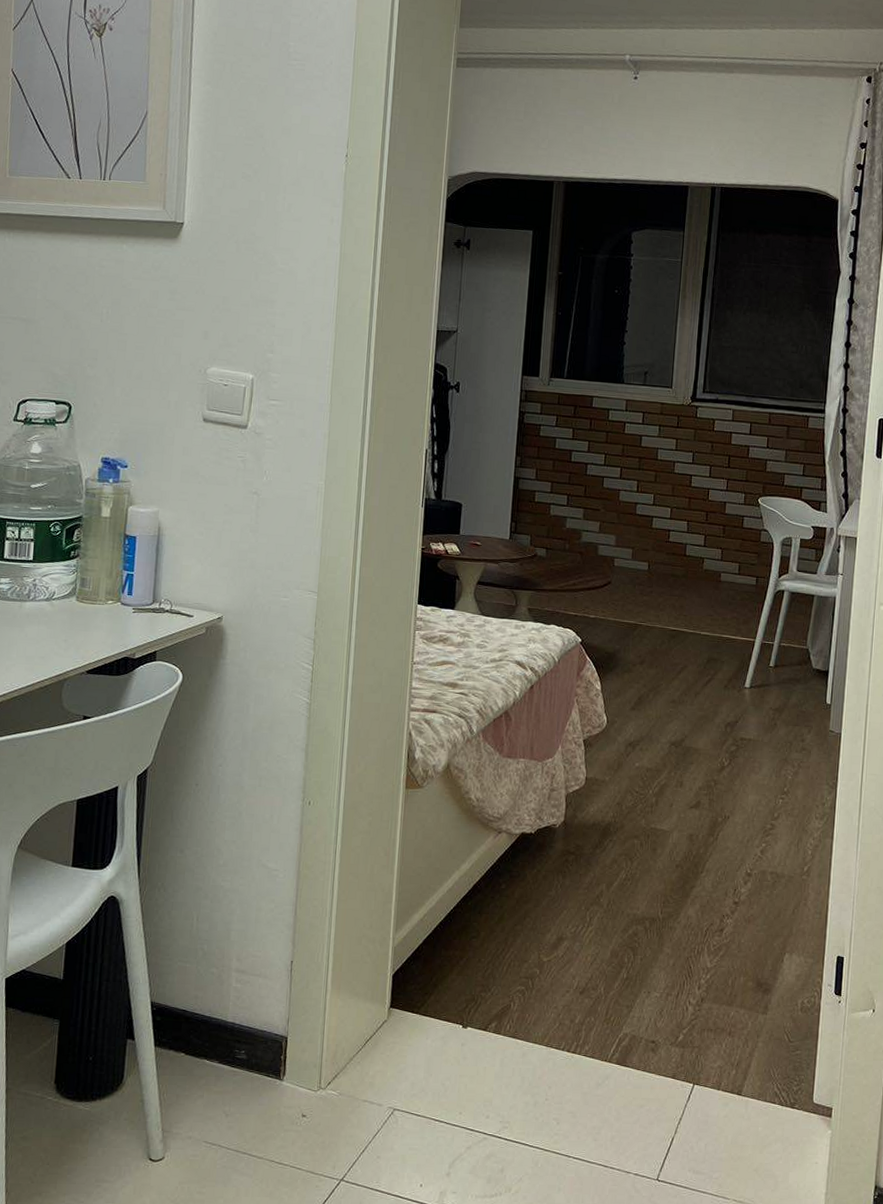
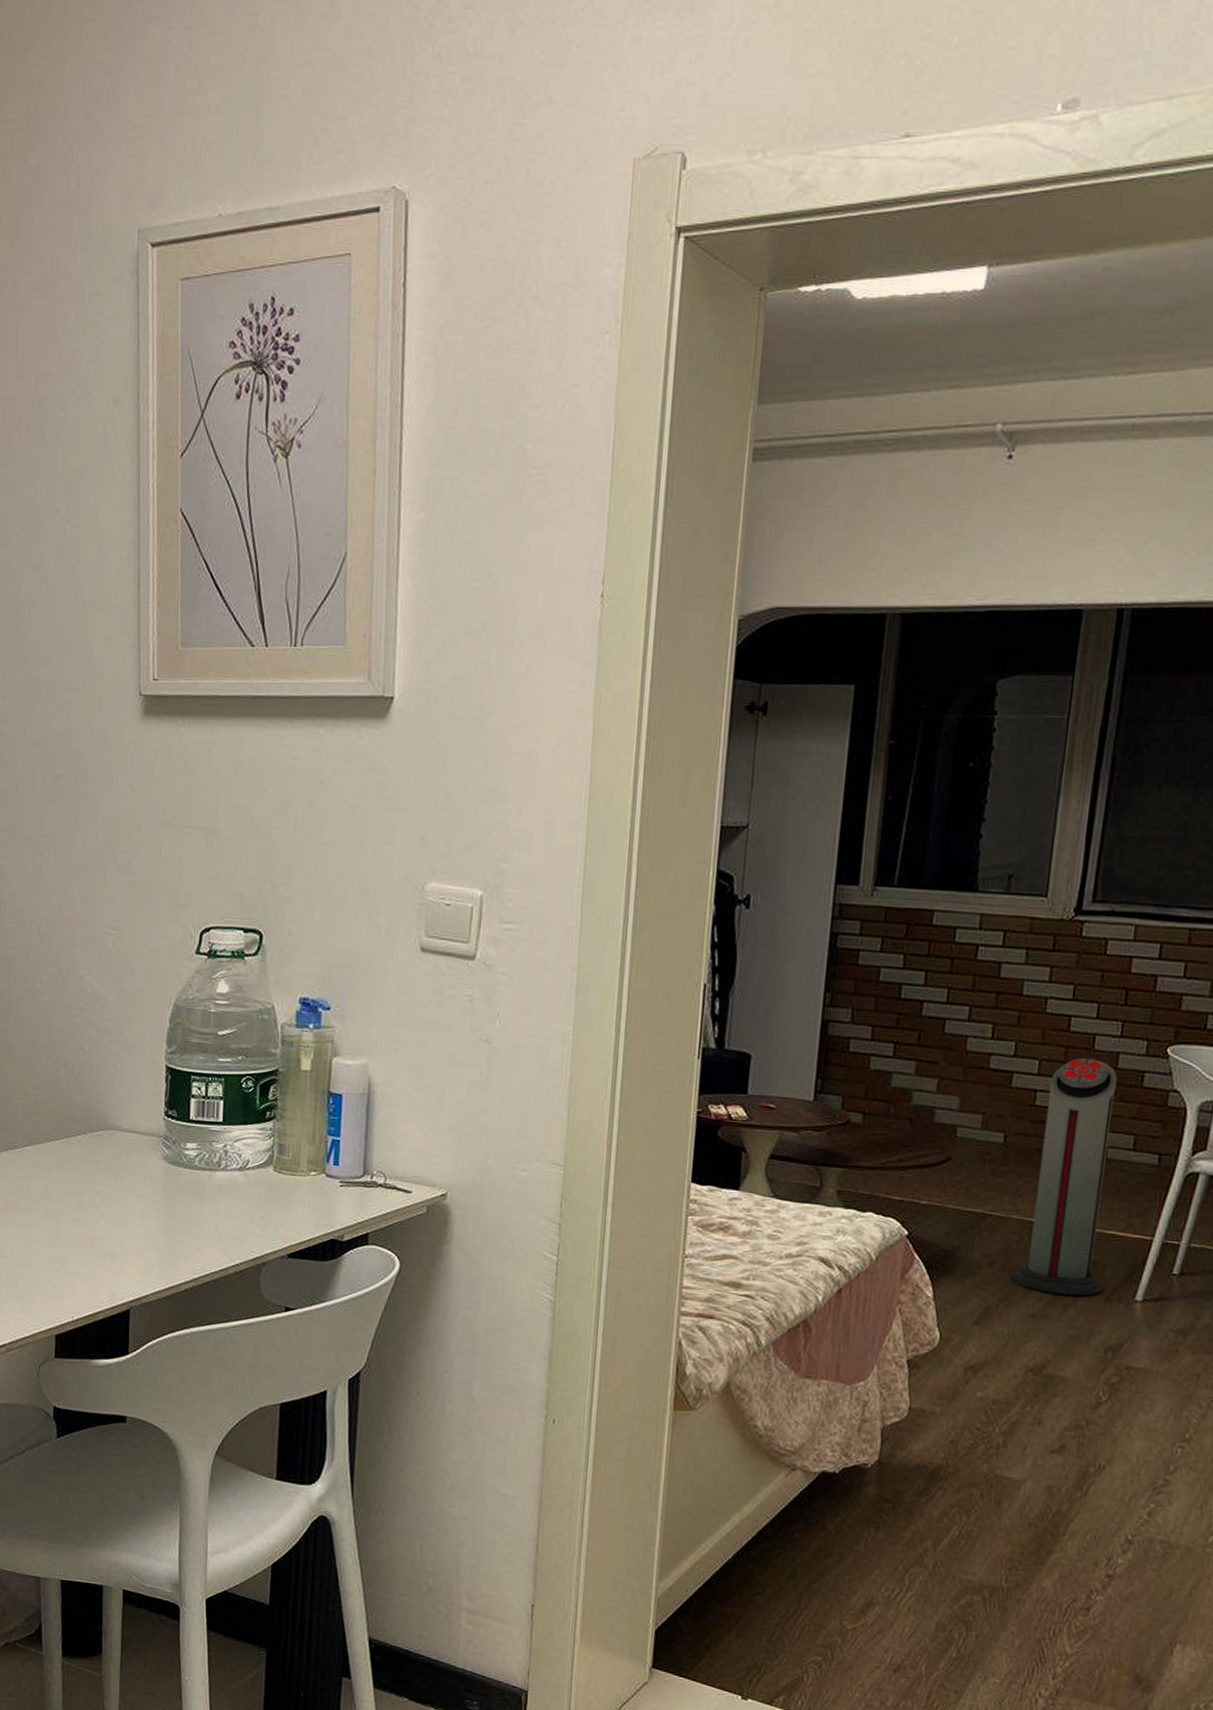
air purifier: none [658,506,725,685] -> present [1013,1057,1117,1296]

